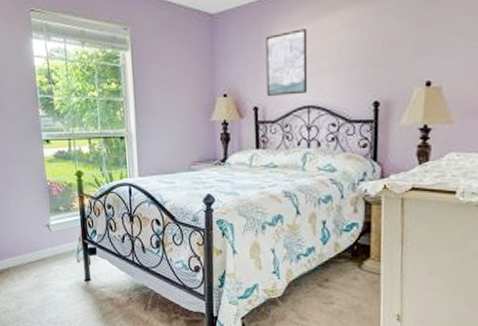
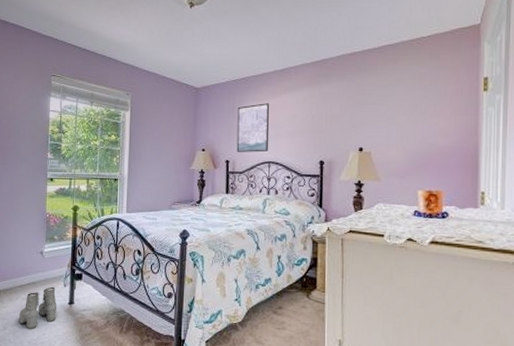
boots: none [33,262,73,308] -> present [19,286,58,329]

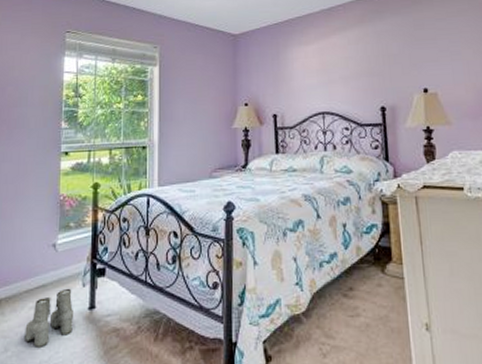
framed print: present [236,103,270,153] -> none [282,46,322,104]

